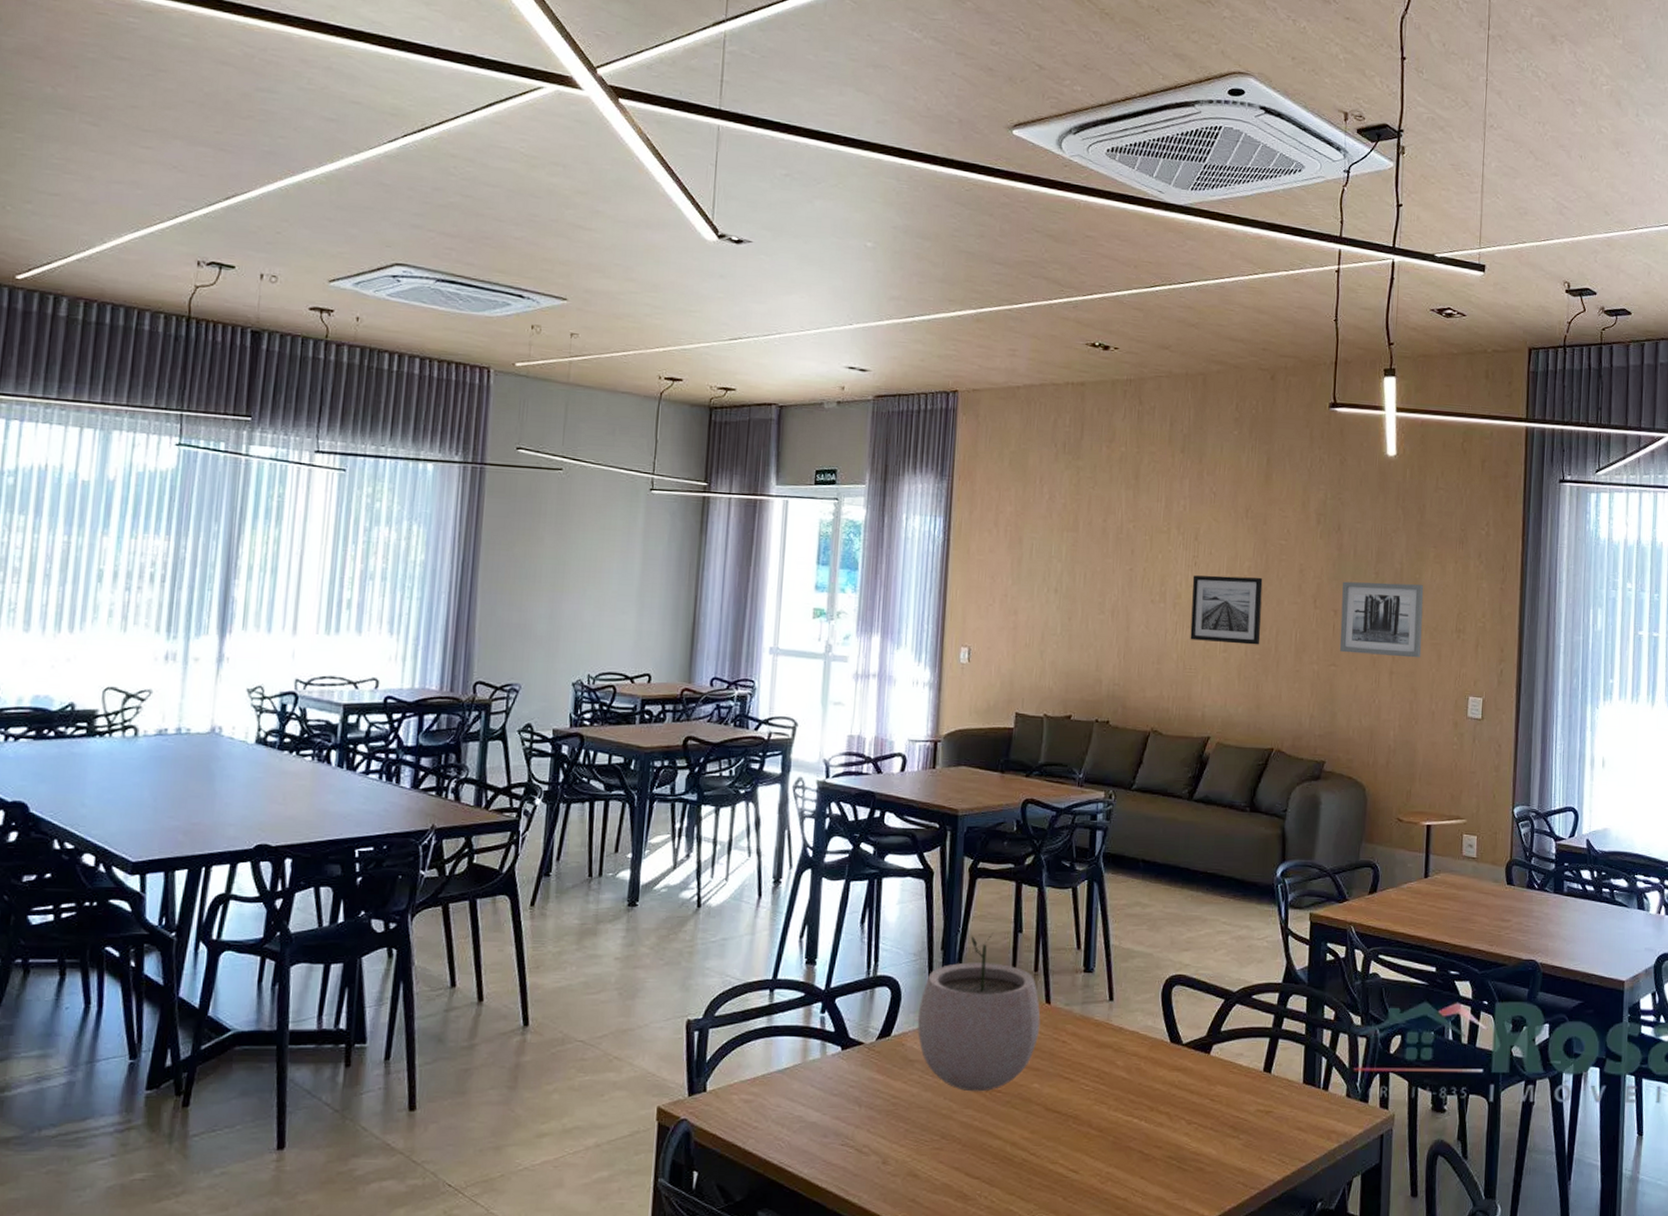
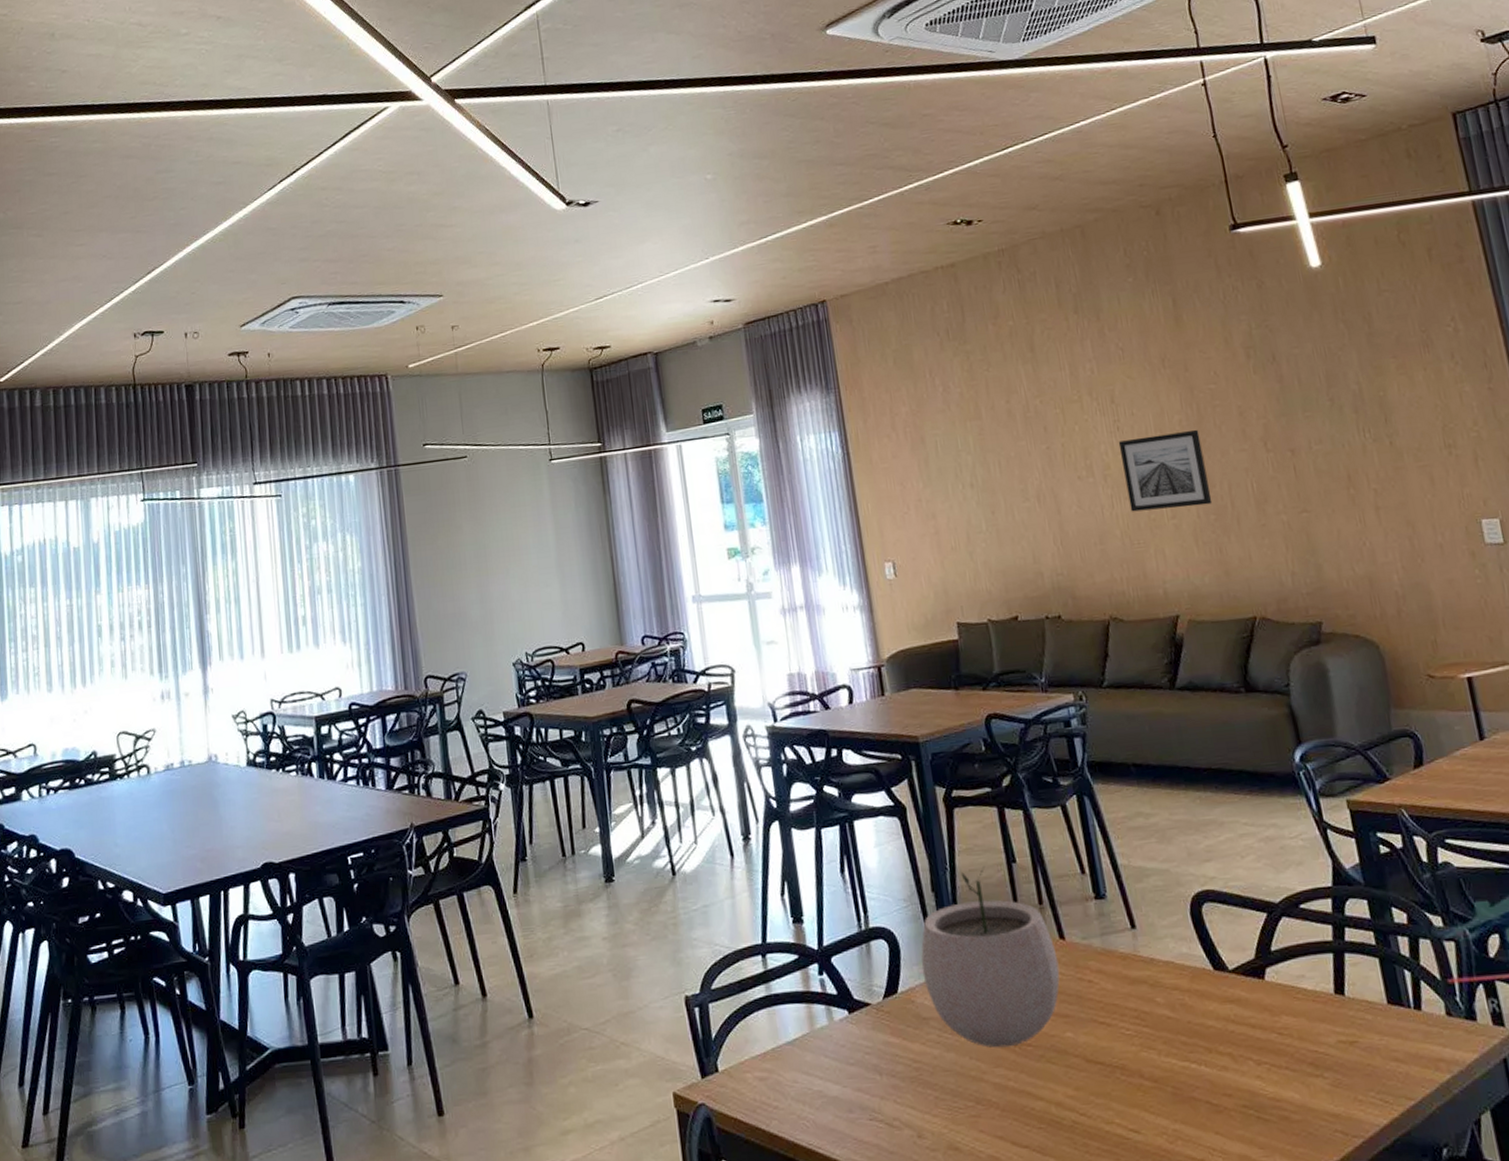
wall art: present [1339,581,1424,658] -> none [1293,402,1409,496]

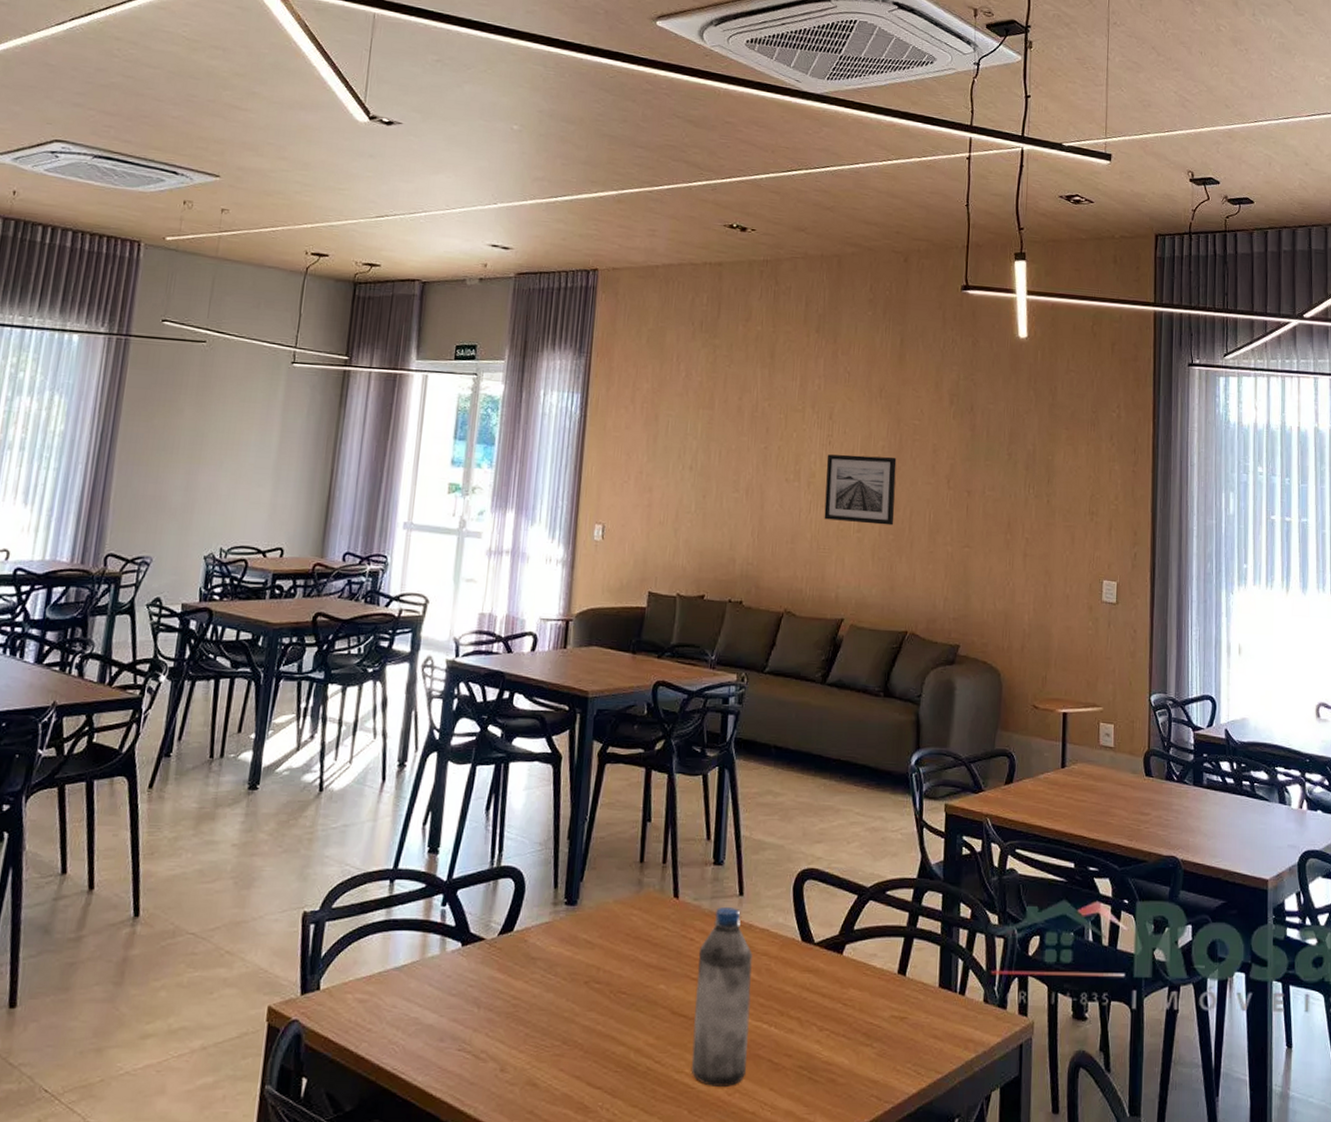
plant pot: present [921,866,1060,1048] -> none [540,821,668,993]
water bottle: none [1100,942,1184,1135] -> present [691,906,753,1086]

